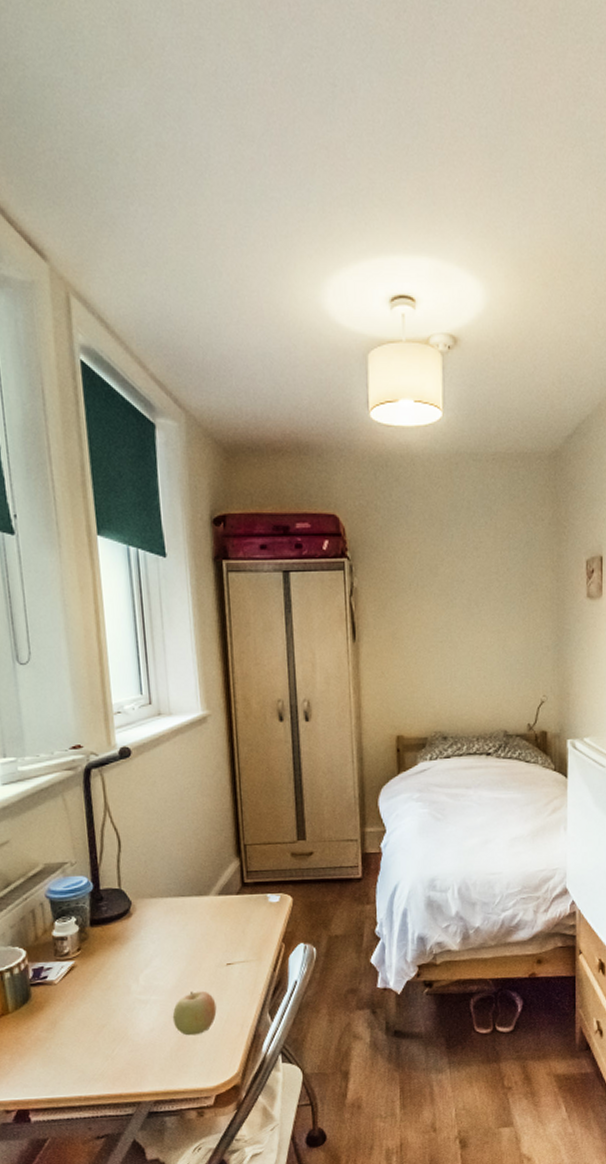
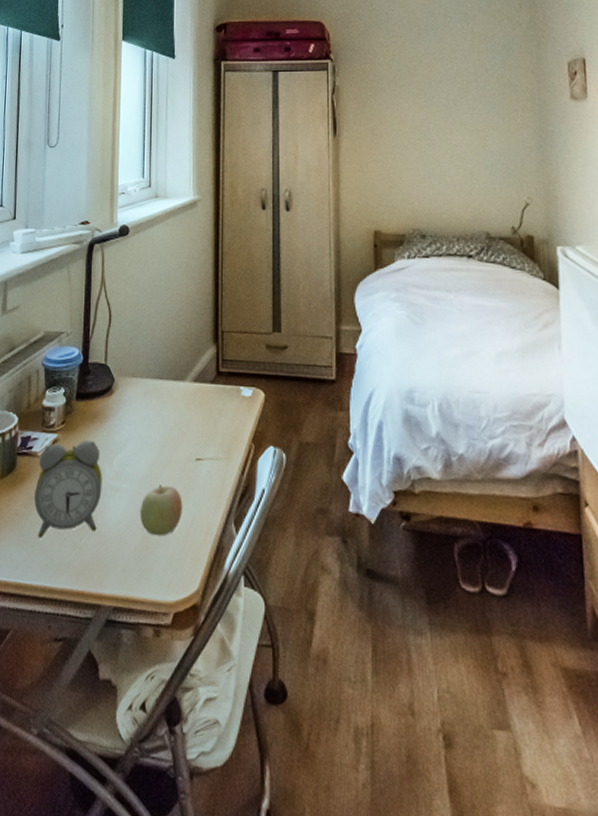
alarm clock: none [56,963,131,1056] -> present [34,441,103,538]

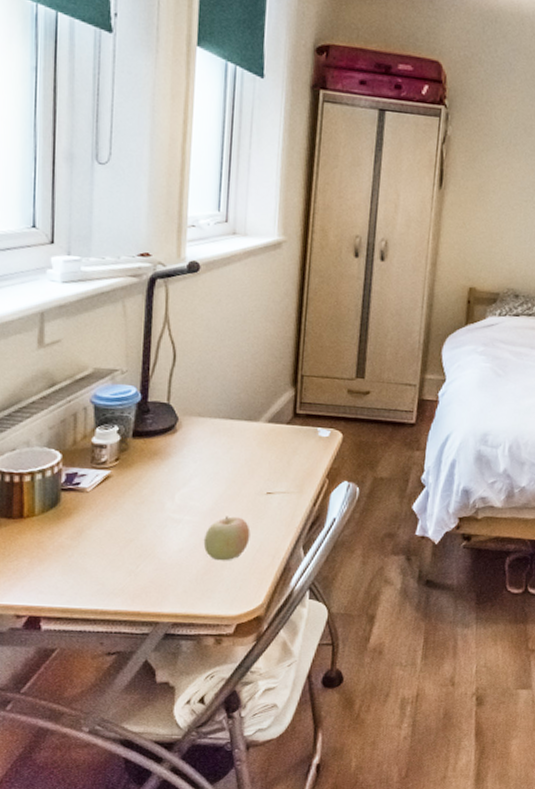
alarm clock: present [34,441,103,538] -> none [83,477,163,567]

